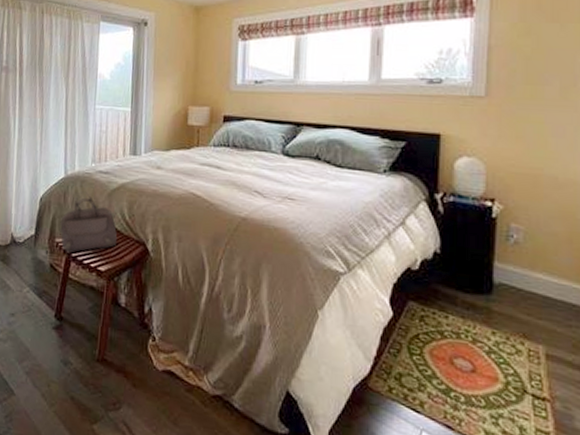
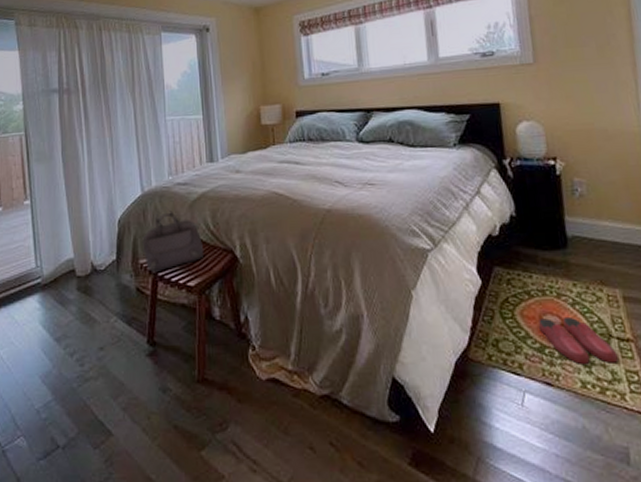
slippers: none [448,361,530,420] -> present [539,316,618,364]

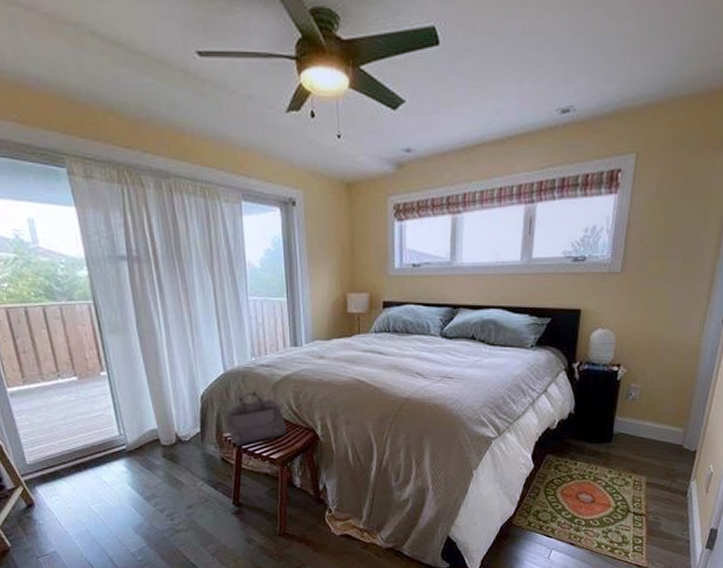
slippers: present [539,316,618,364] -> none [574,495,631,531]

